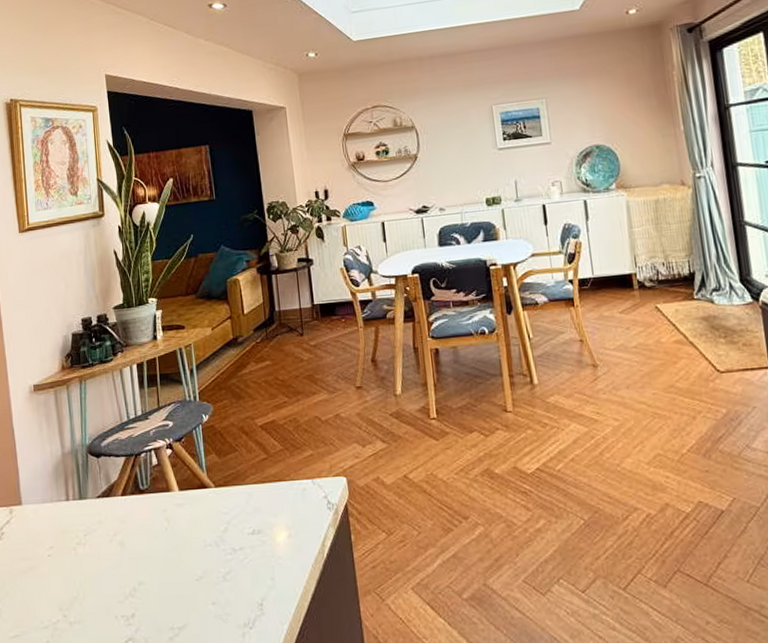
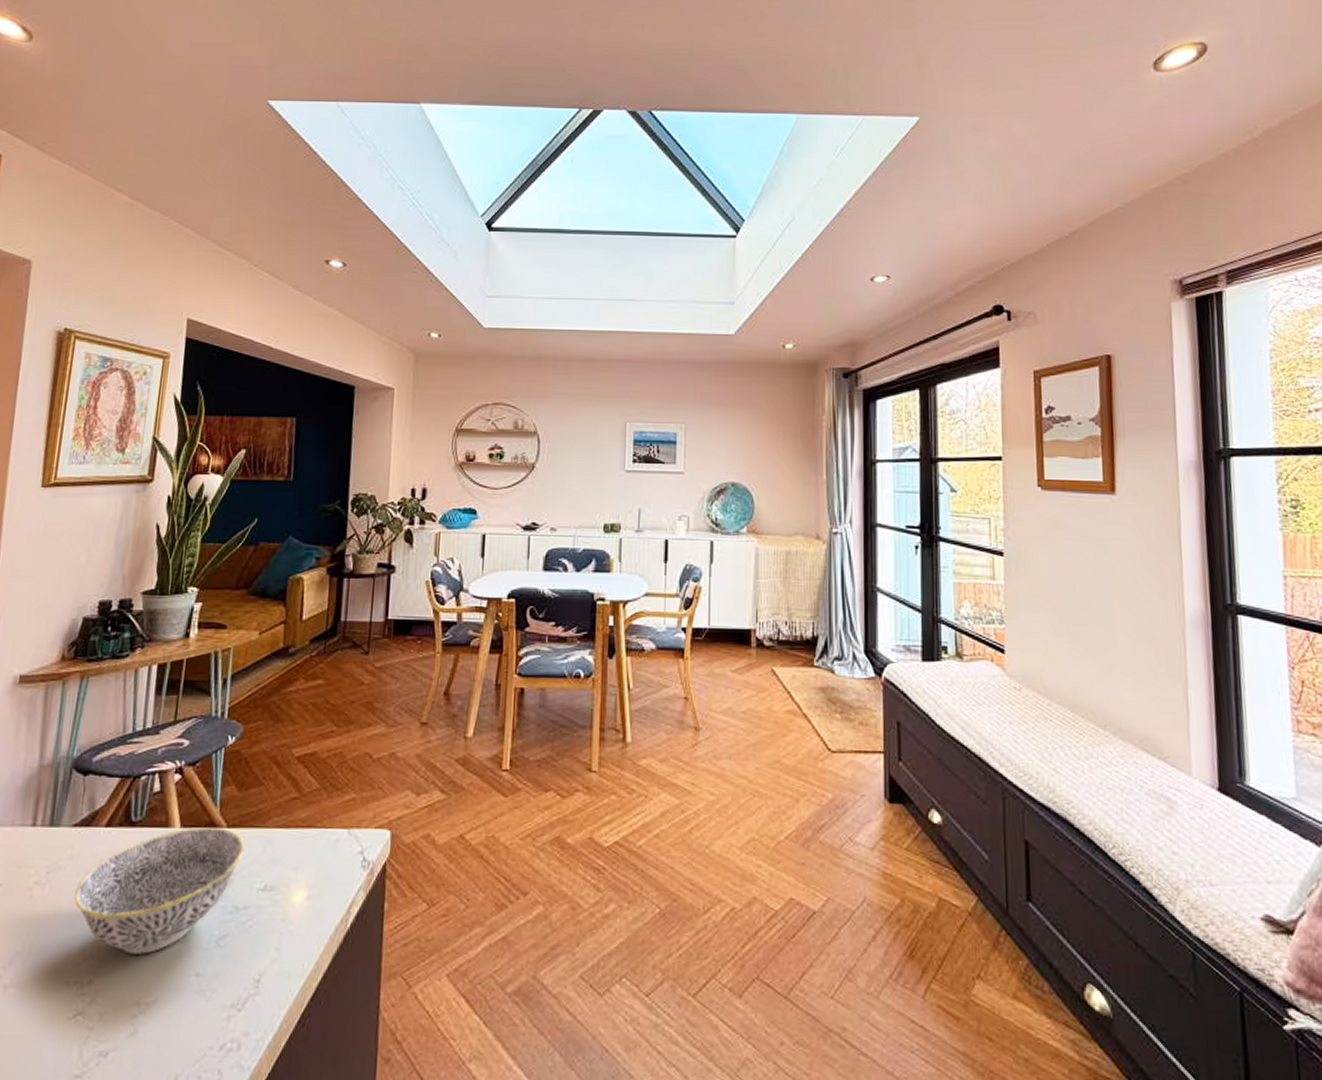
bowl: none [108,487,232,592] -> present [74,826,245,955]

